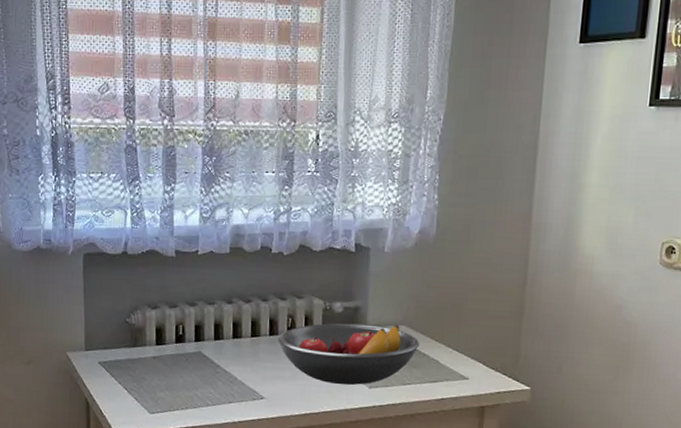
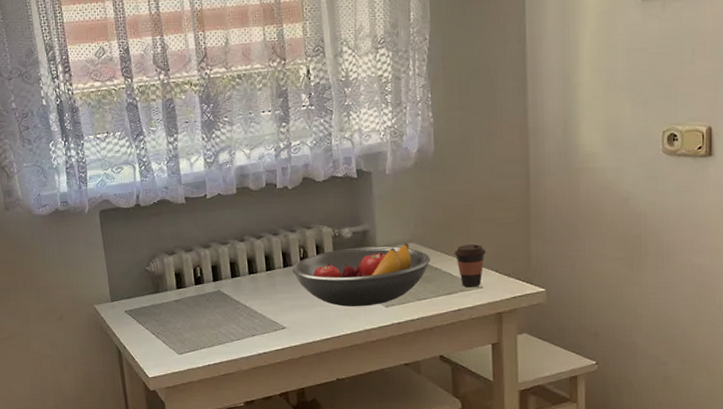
coffee cup: none [444,333,477,378] -> present [454,244,487,288]

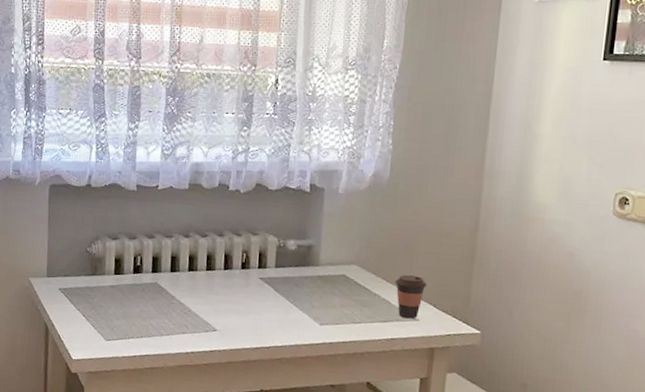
fruit bowl: present [291,243,431,307] -> none [231,260,371,322]

